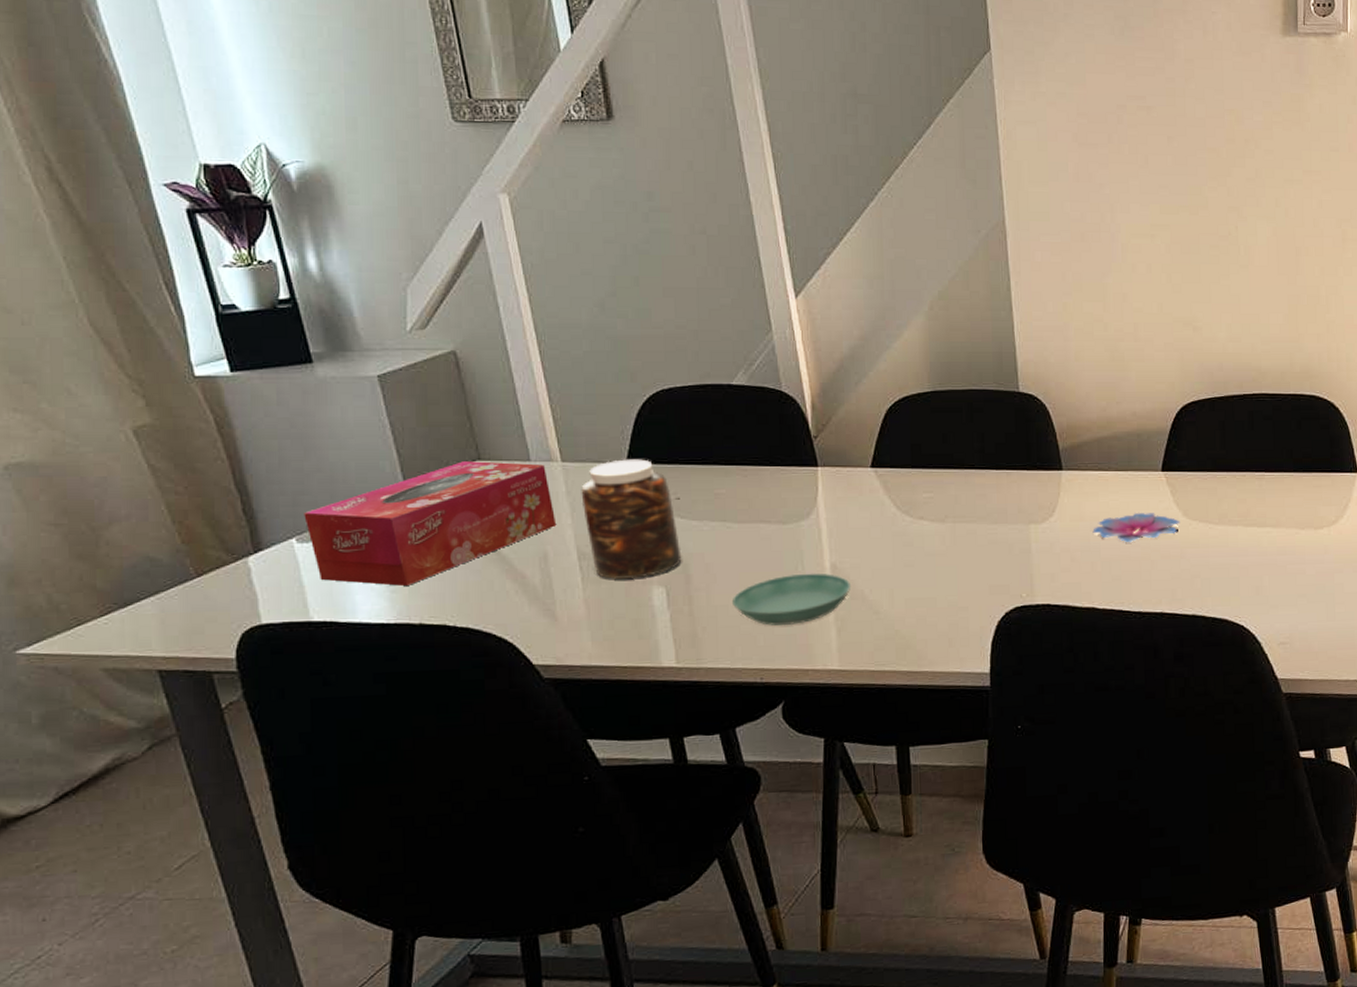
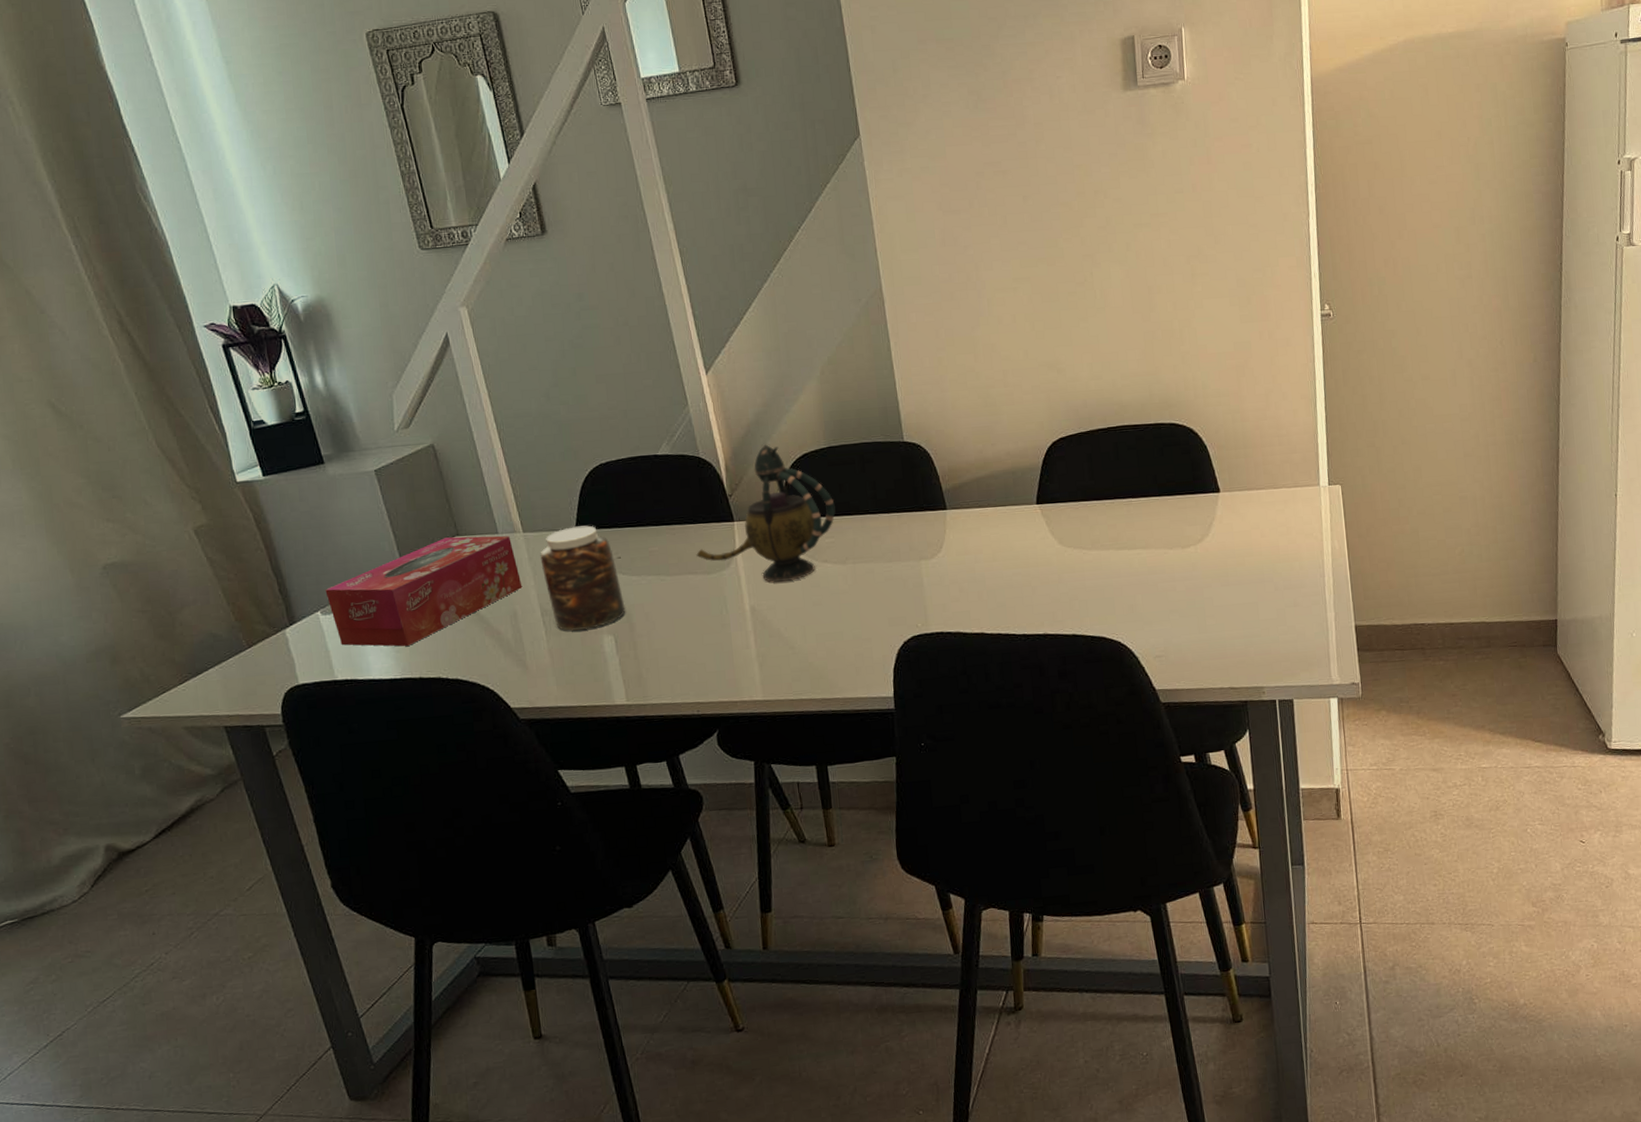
saucer: present [731,573,852,626] -> none [669,615,769,664]
teapot: none [770,382,937,539] -> present [696,444,836,583]
flower: present [1092,512,1181,543] -> none [977,543,1057,572]

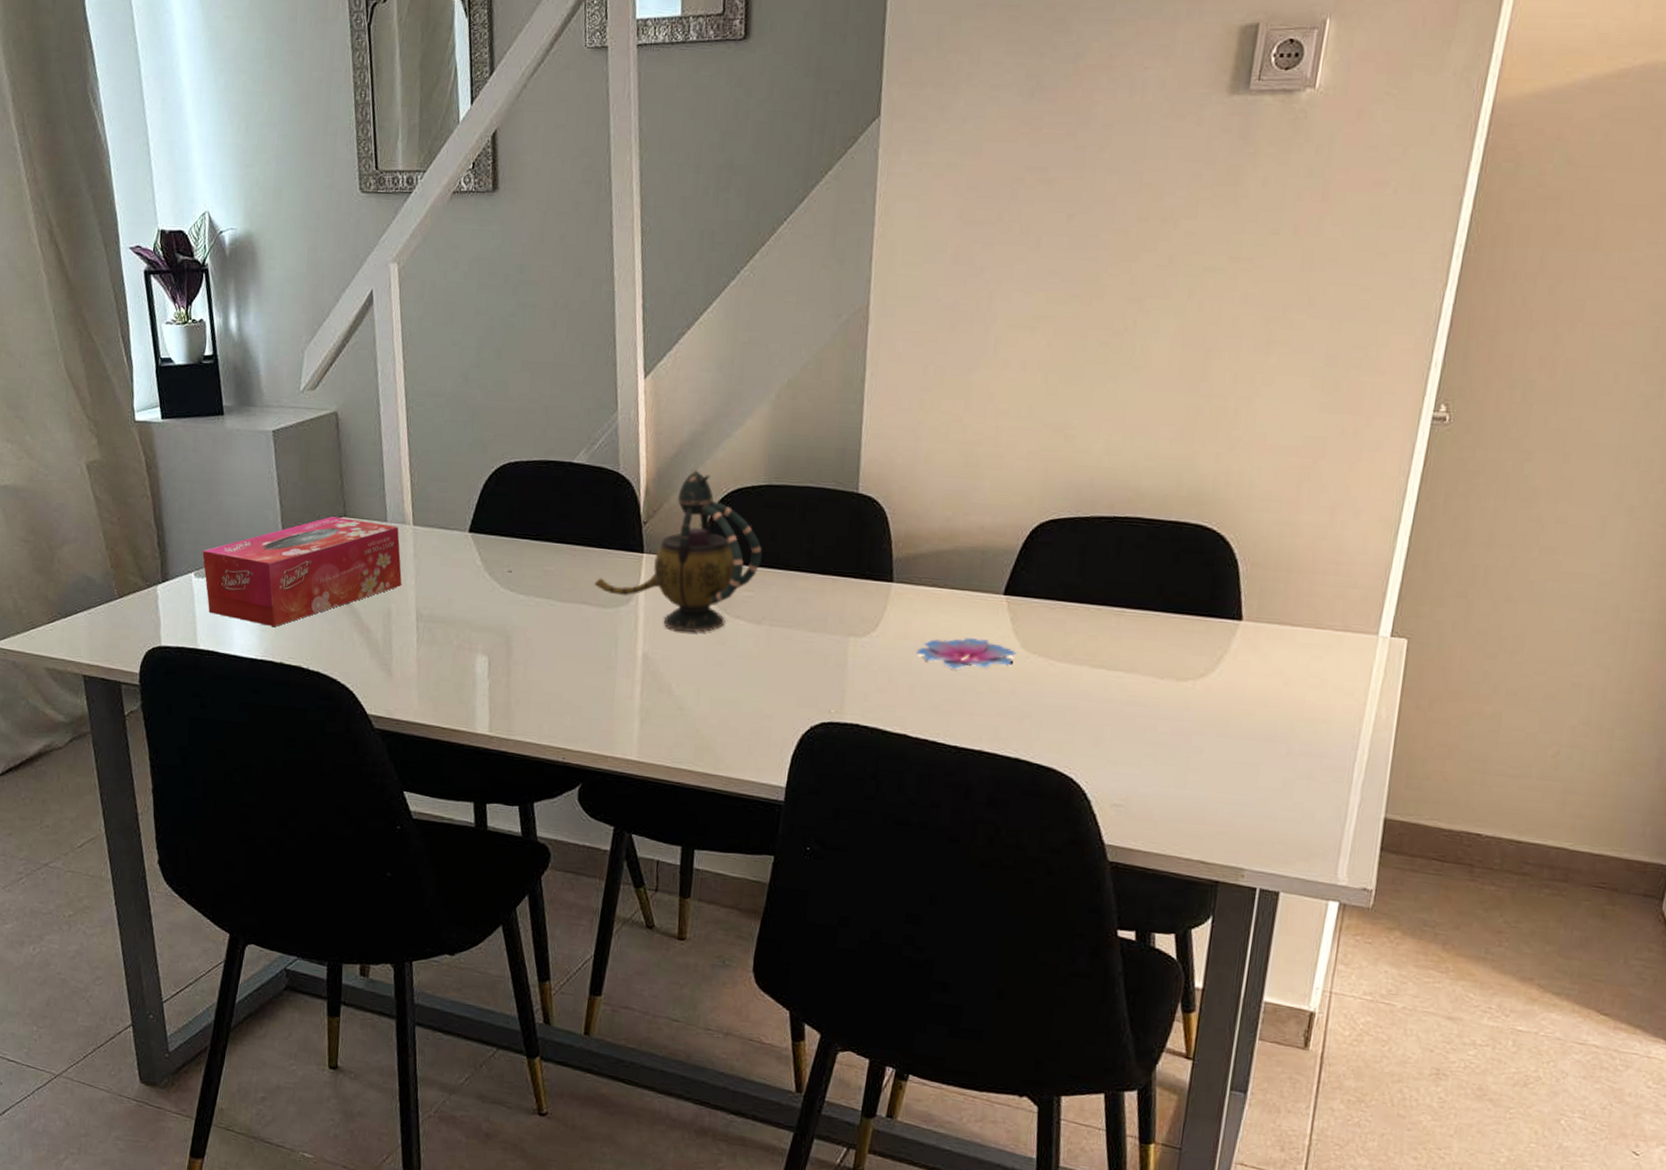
jar: present [540,525,626,631] -> none [425,528,507,645]
flower: none [977,543,1057,572] -> present [916,637,1017,670]

